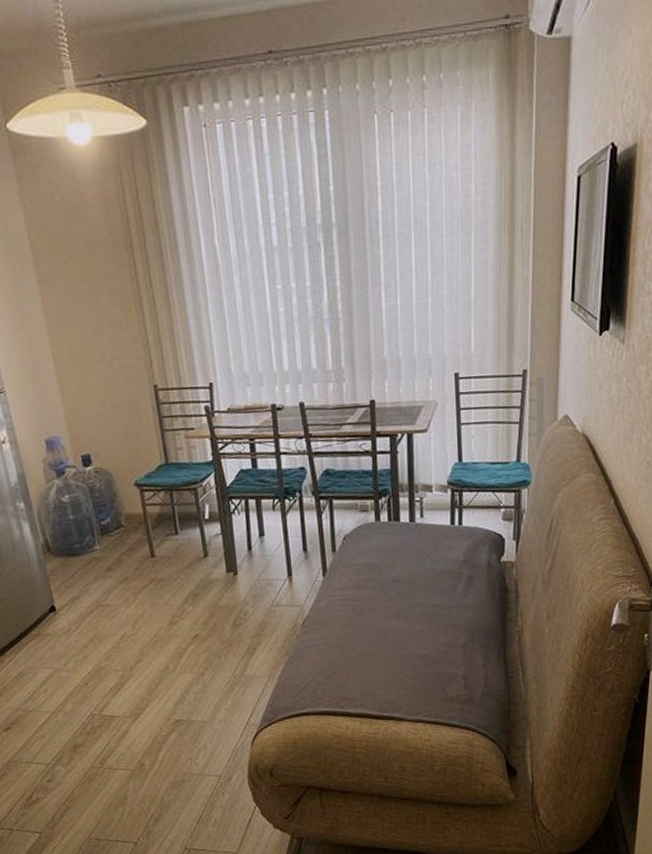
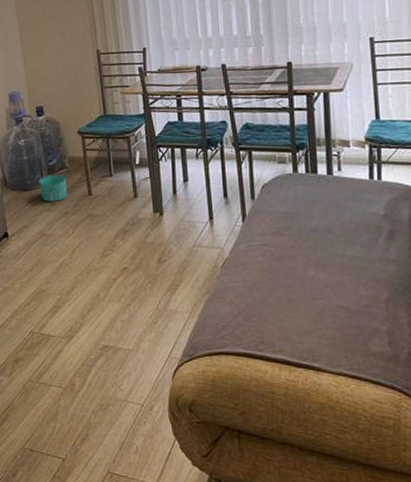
basket: none [90,534,126,567] -> present [39,174,67,202]

